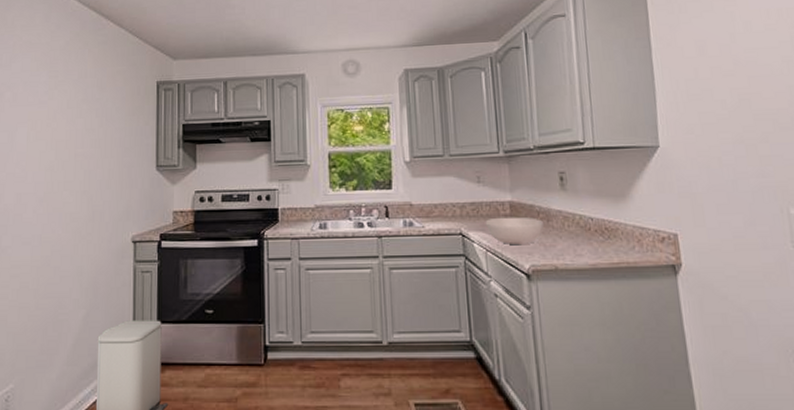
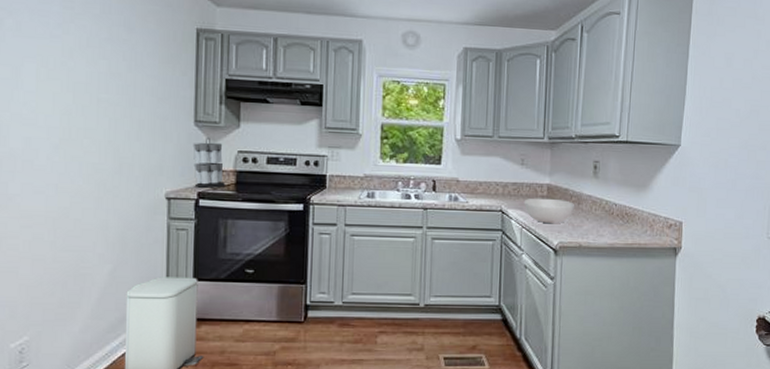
spice rack: none [156,180,184,230] -> present [194,136,225,188]

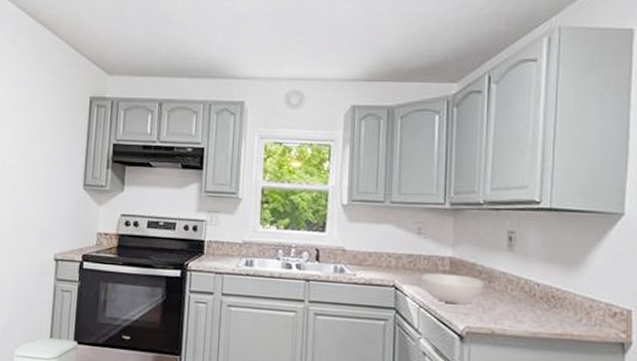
spice rack: present [194,136,225,188] -> none [81,200,107,251]

